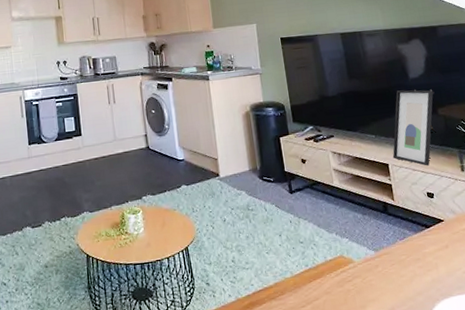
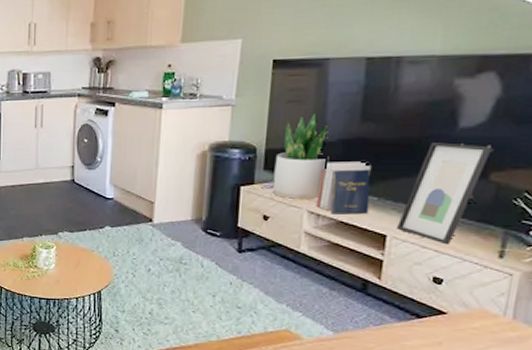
planter: none [299,75,336,144] -> present [272,113,330,200]
books: none [332,108,372,152] -> present [316,161,372,215]

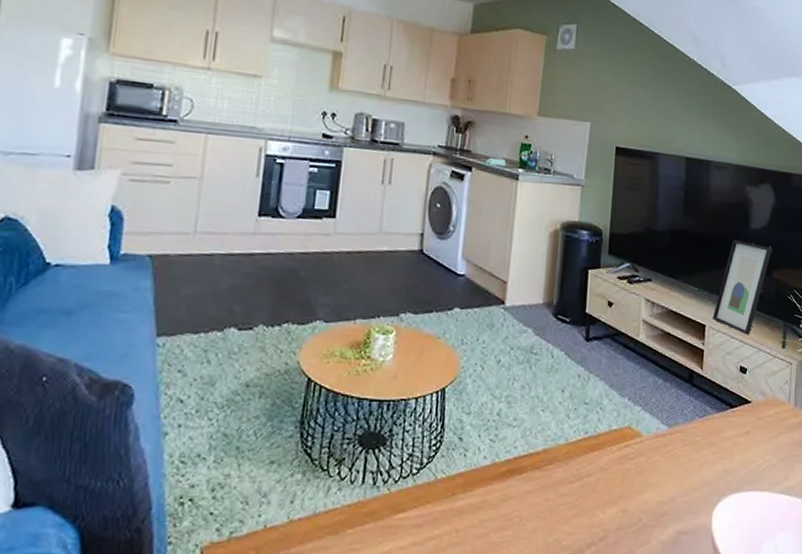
planter: present [272,113,330,200] -> none [616,202,661,288]
books: present [316,161,372,215] -> none [651,250,693,304]

